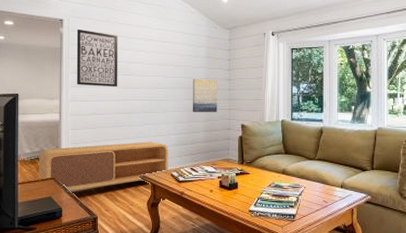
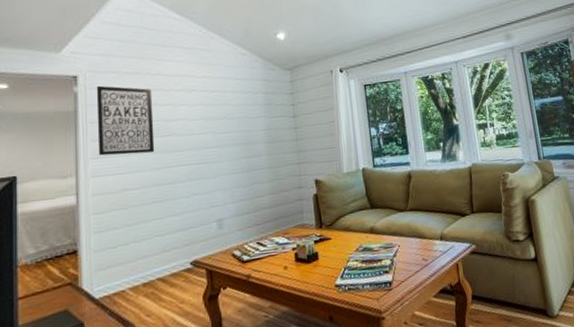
tv stand: present [39,141,169,192] -> none [48,215,229,300]
wall art: present [192,78,217,112] -> none [250,130,284,172]

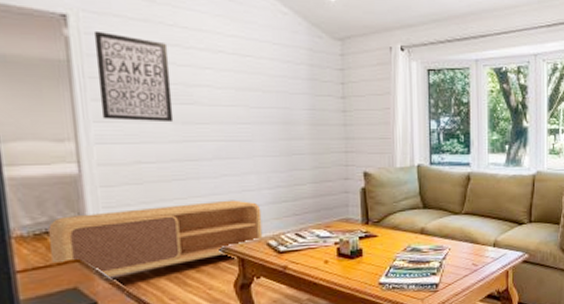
tv stand: none [48,215,229,300] -> present [48,200,263,279]

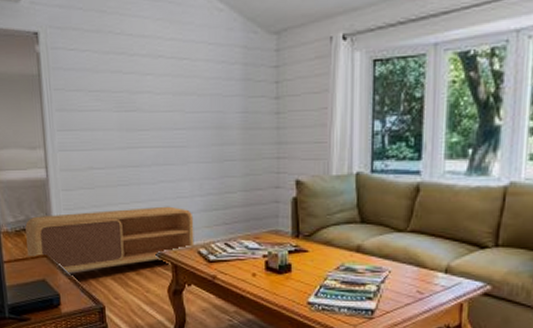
wall art: present [93,30,174,123] -> none [57,45,120,130]

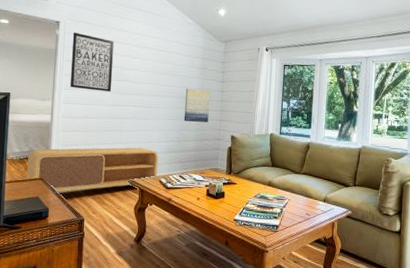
wall art: none [57,45,120,130] -> present [69,32,115,93]
wall art: none [223,112,260,163] -> present [184,88,210,122]

